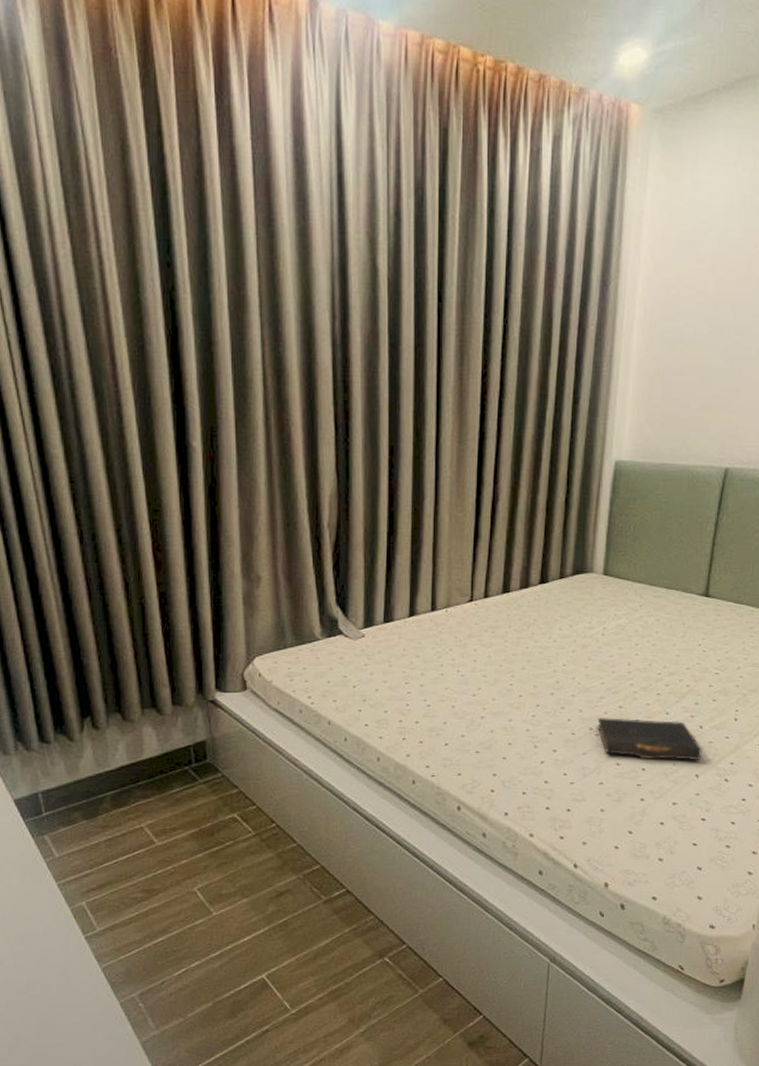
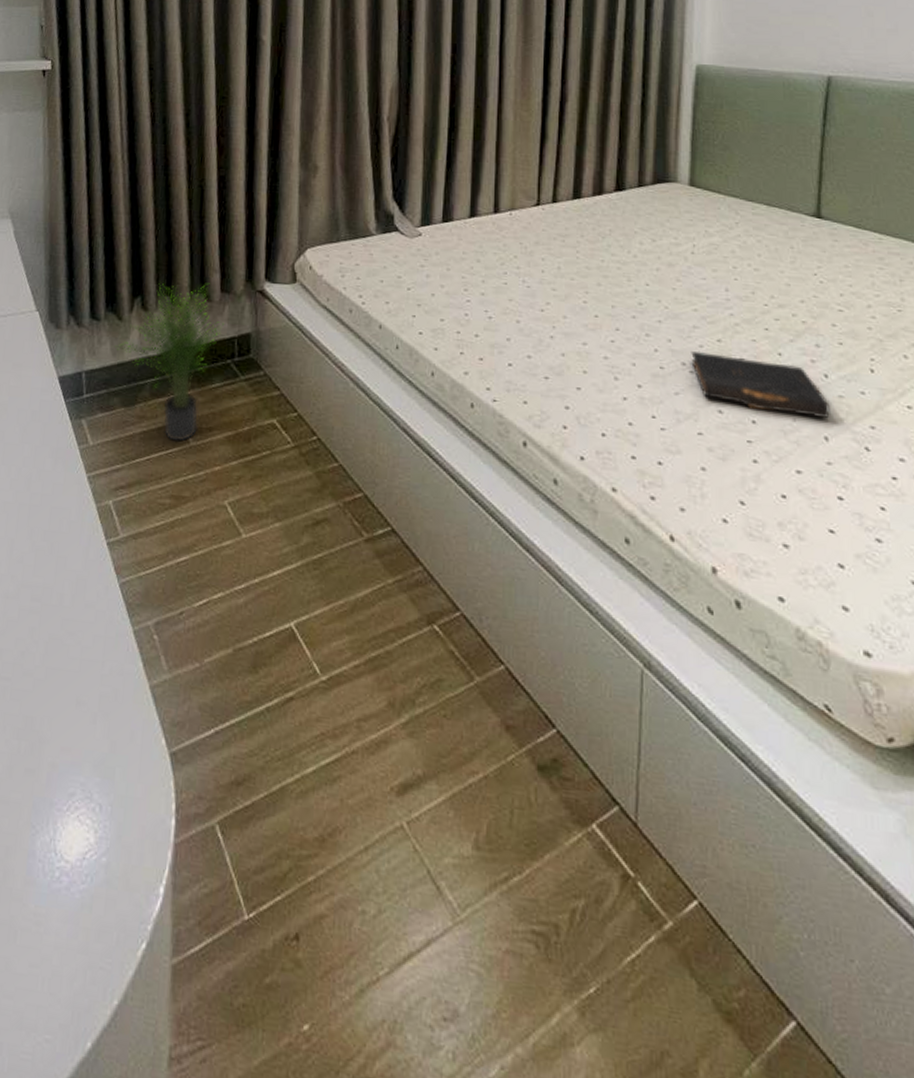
potted plant: none [69,698,179,844] -> present [115,283,225,442]

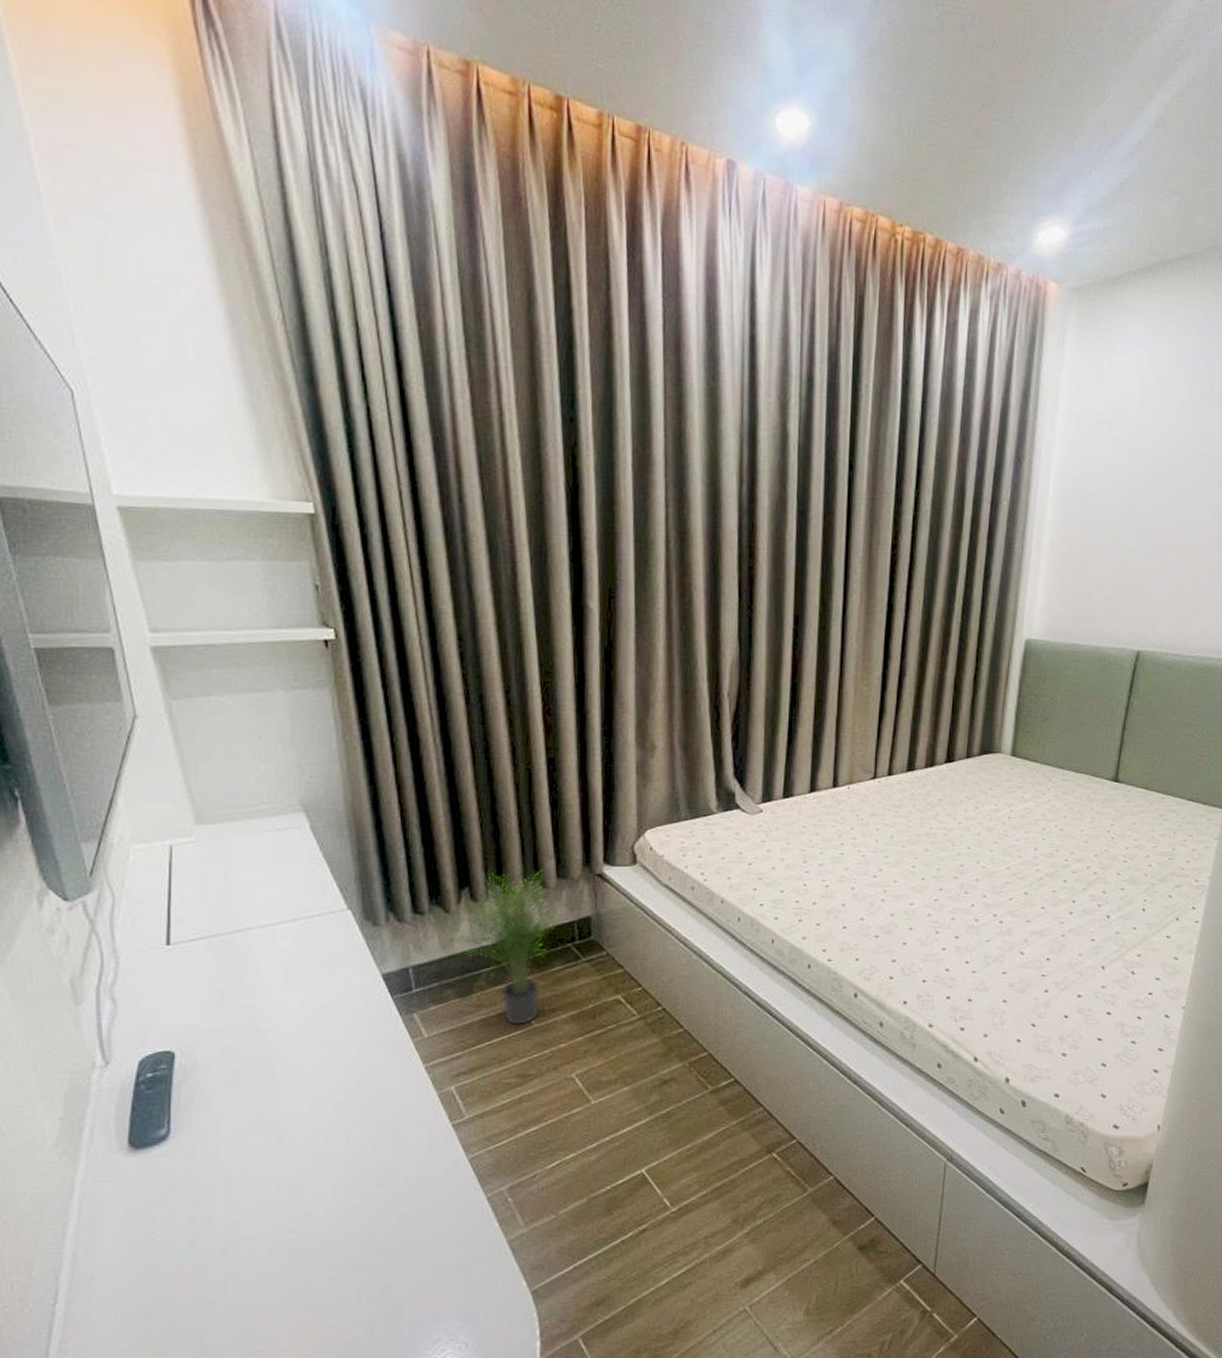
book: present [691,351,830,419] -> none [1001,903,1109,952]

